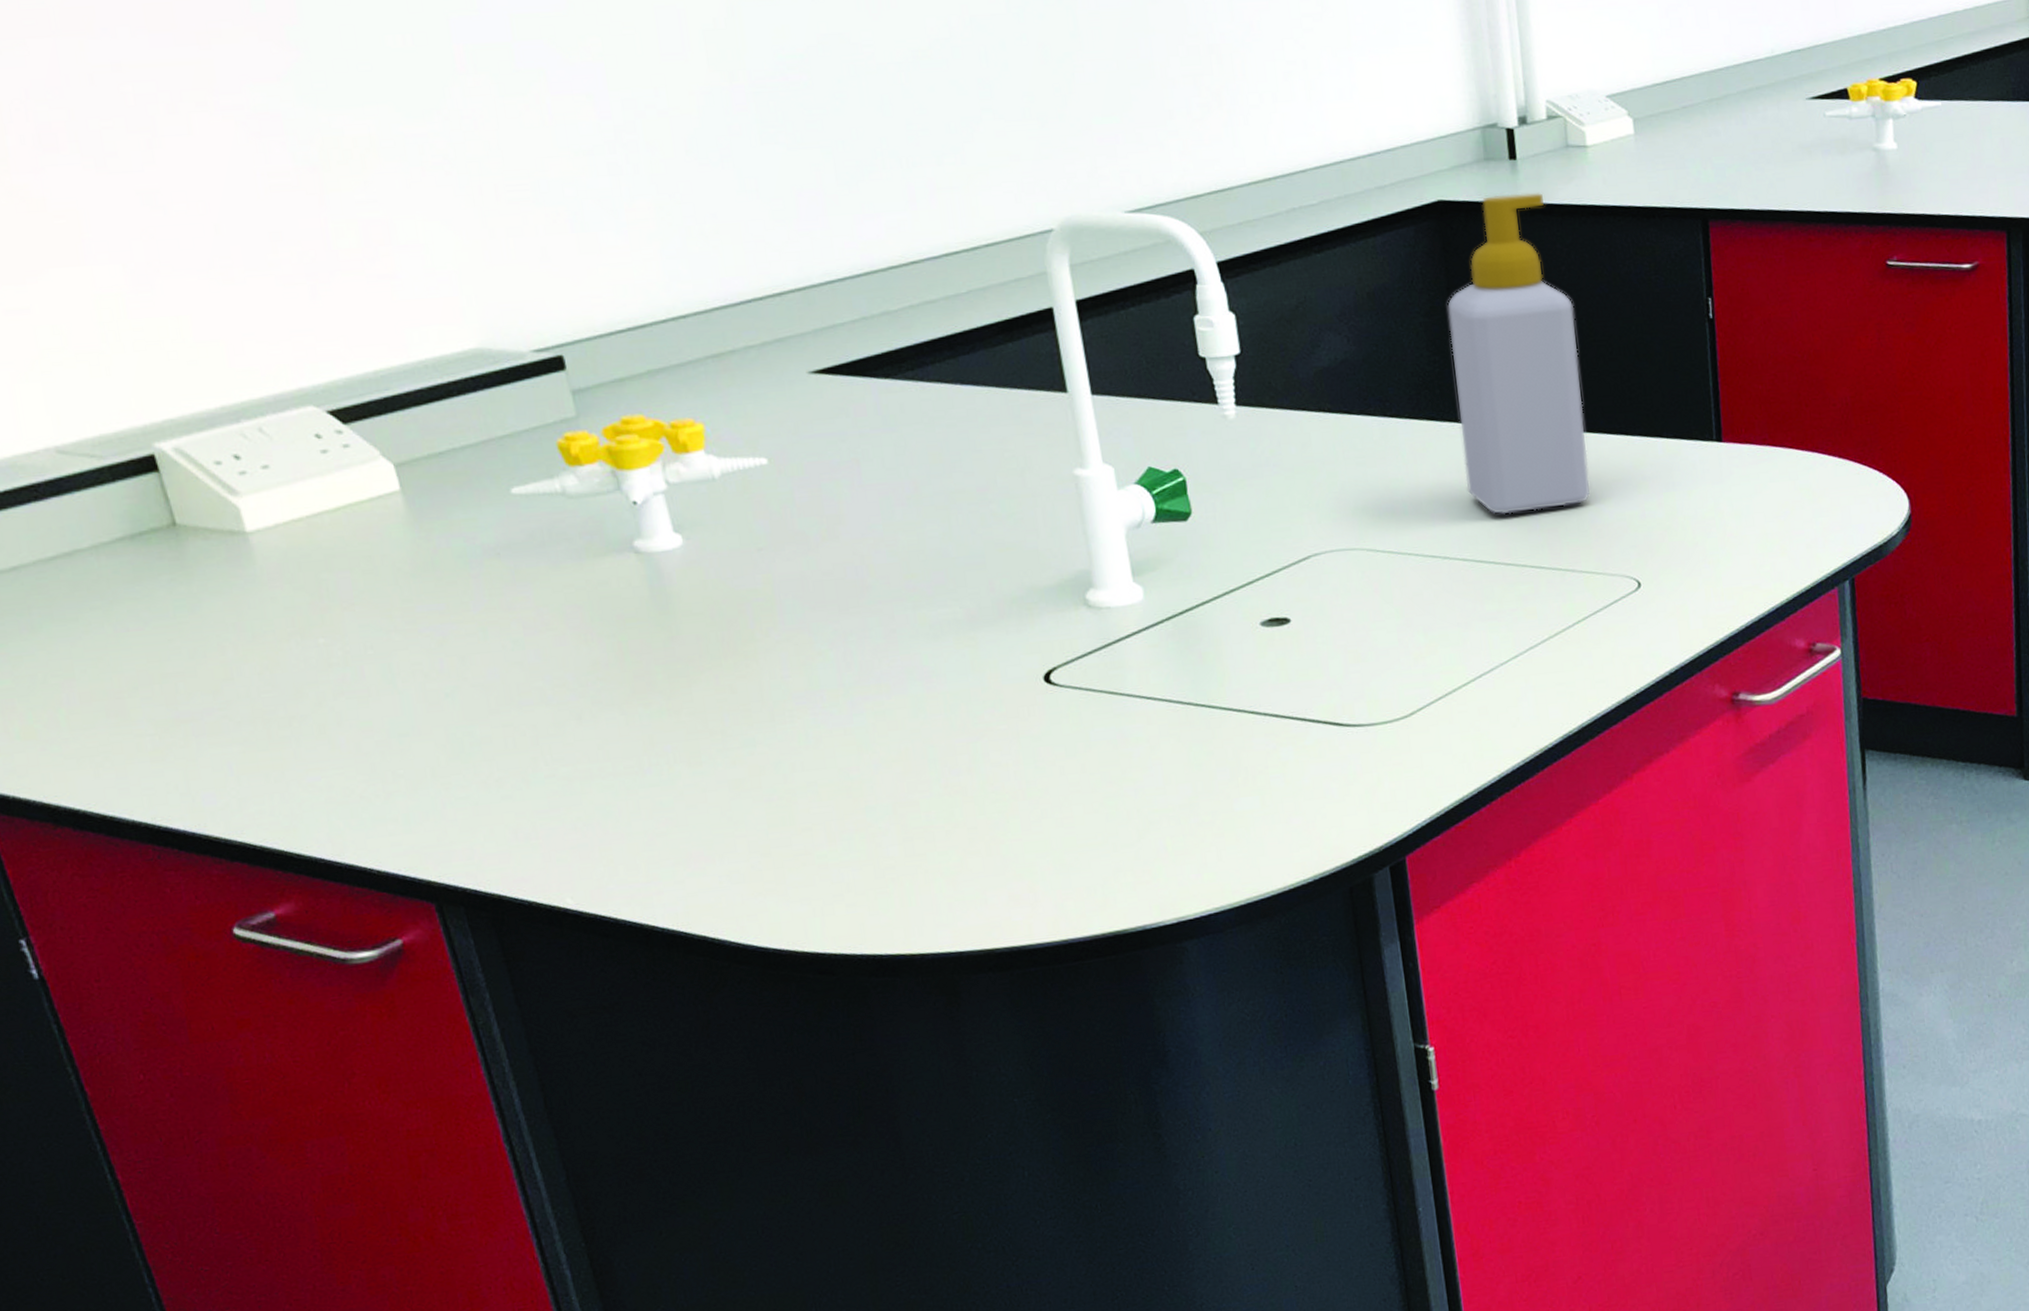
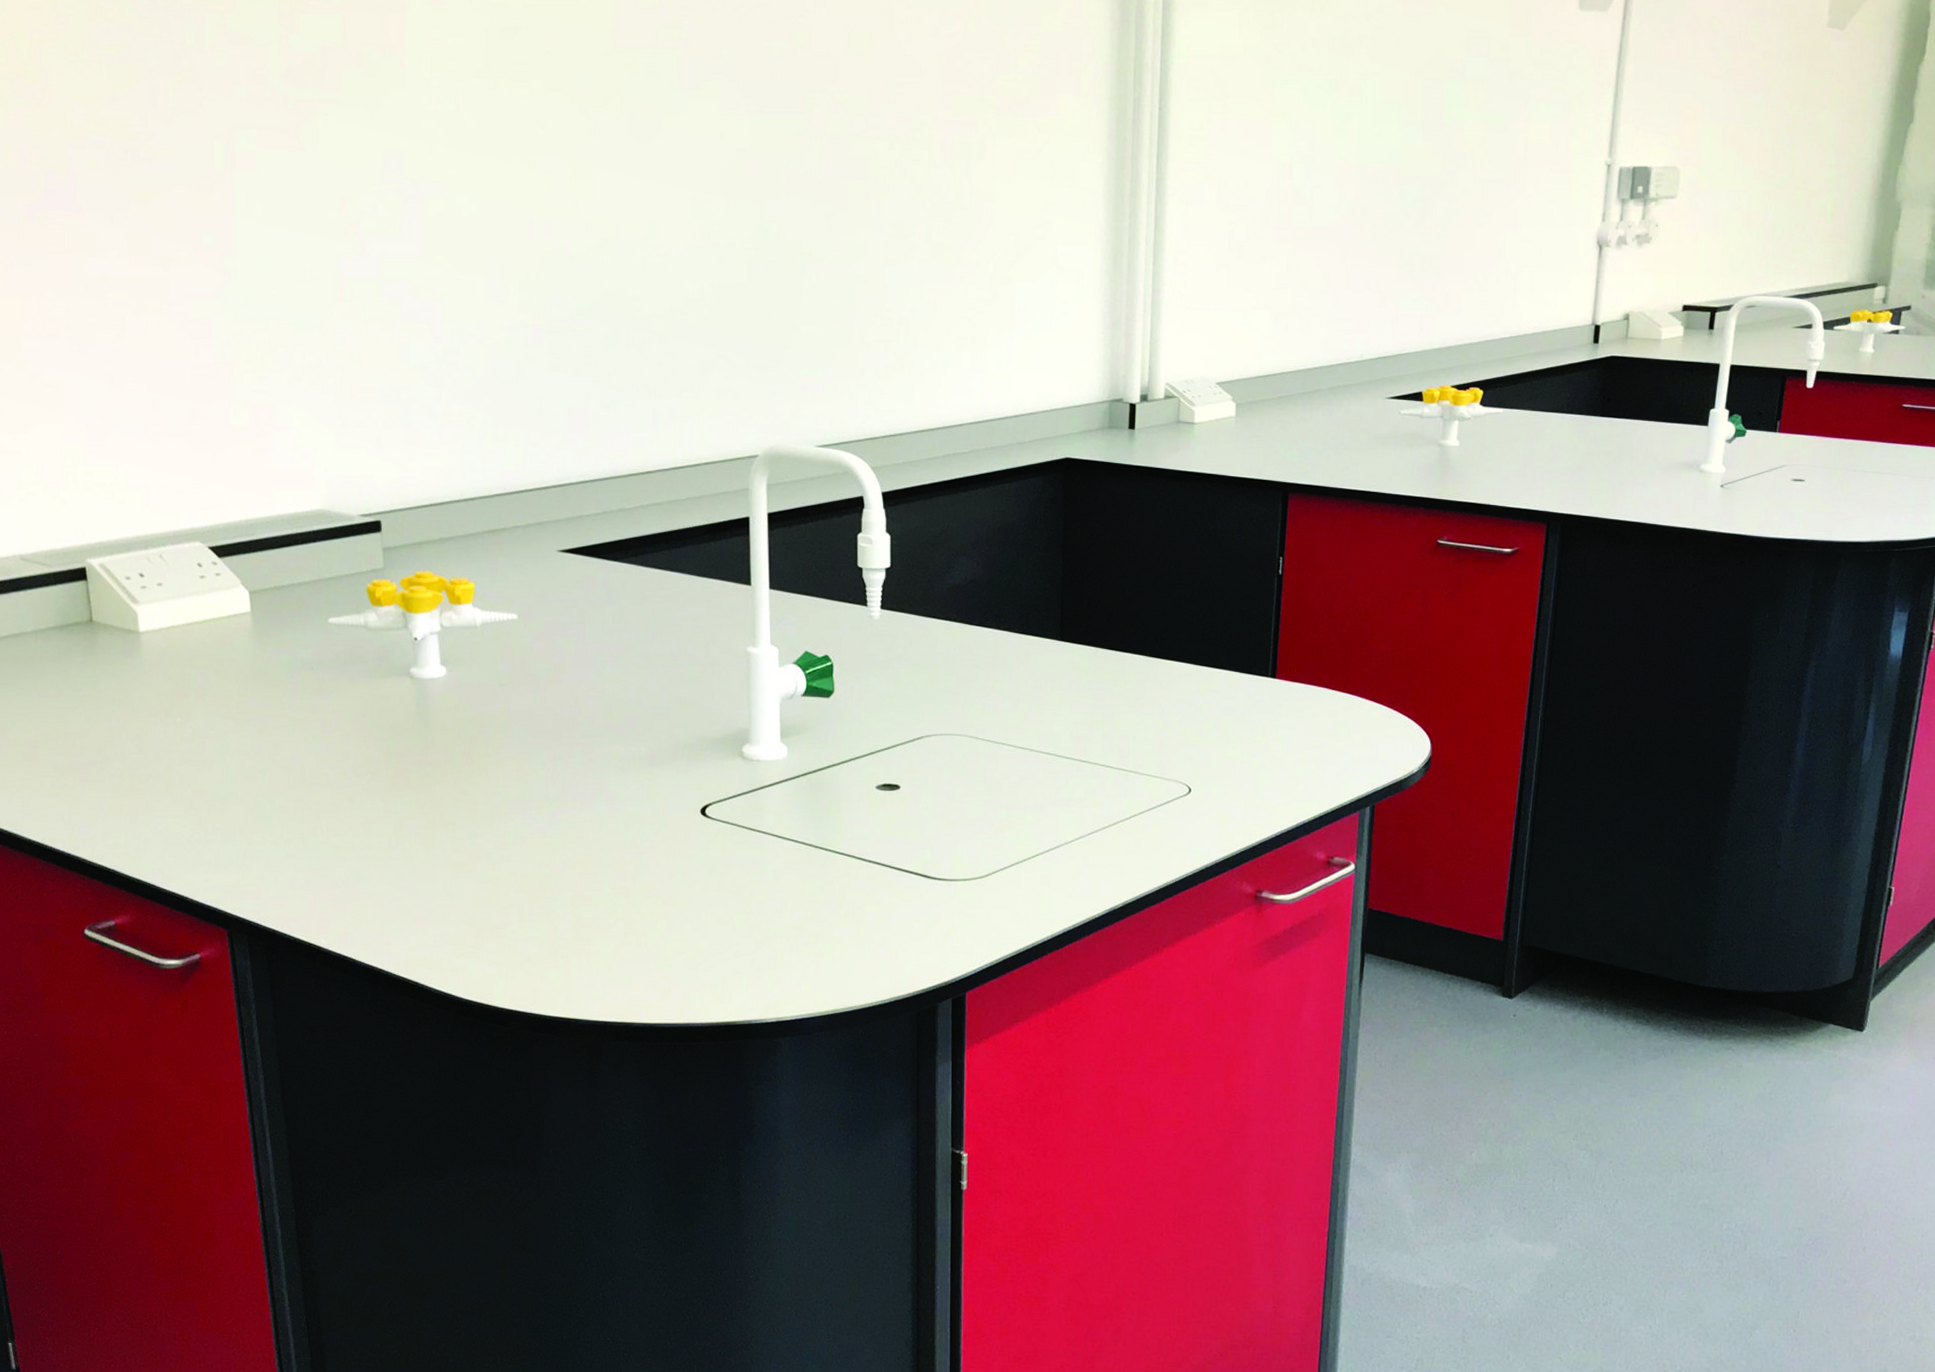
soap bottle: present [1447,193,1591,515] -> none [1057,458,1165,720]

